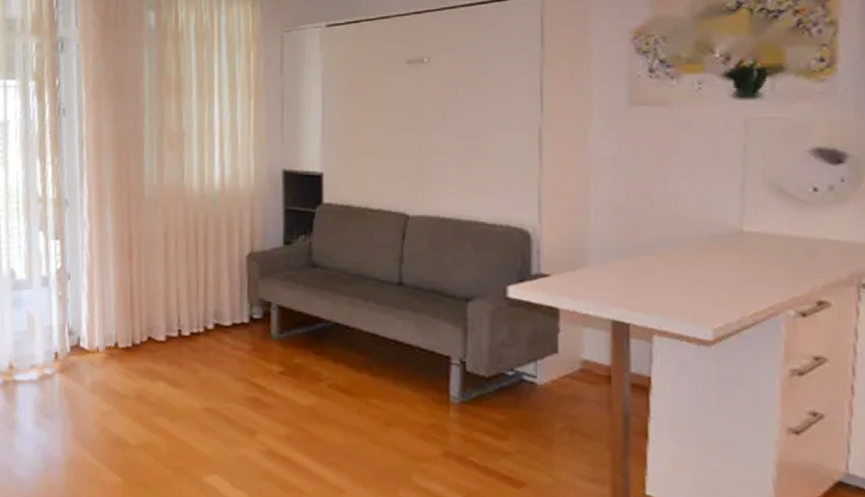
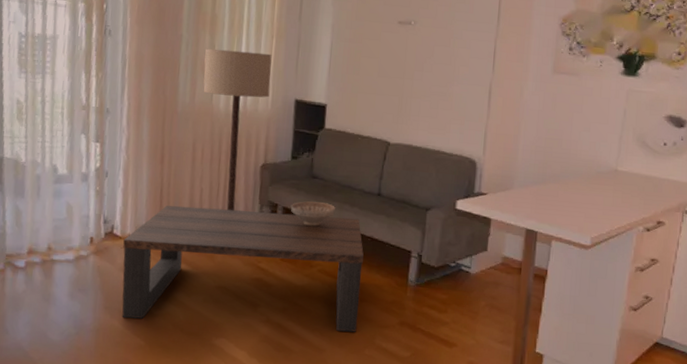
coffee table: none [91,309,386,467] -> present [122,205,364,332]
floor lamp: none [171,117,252,314] -> present [203,49,272,211]
decorative bowl: none [288,296,344,329] -> present [291,201,335,226]

